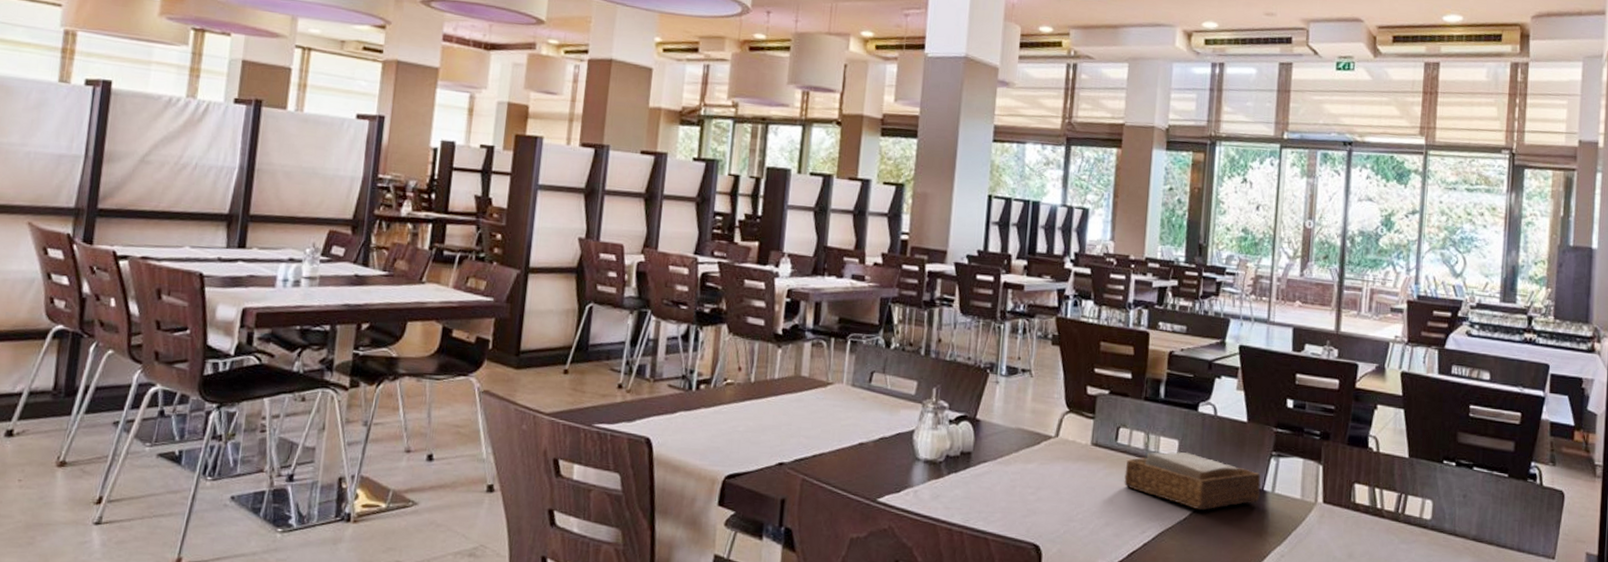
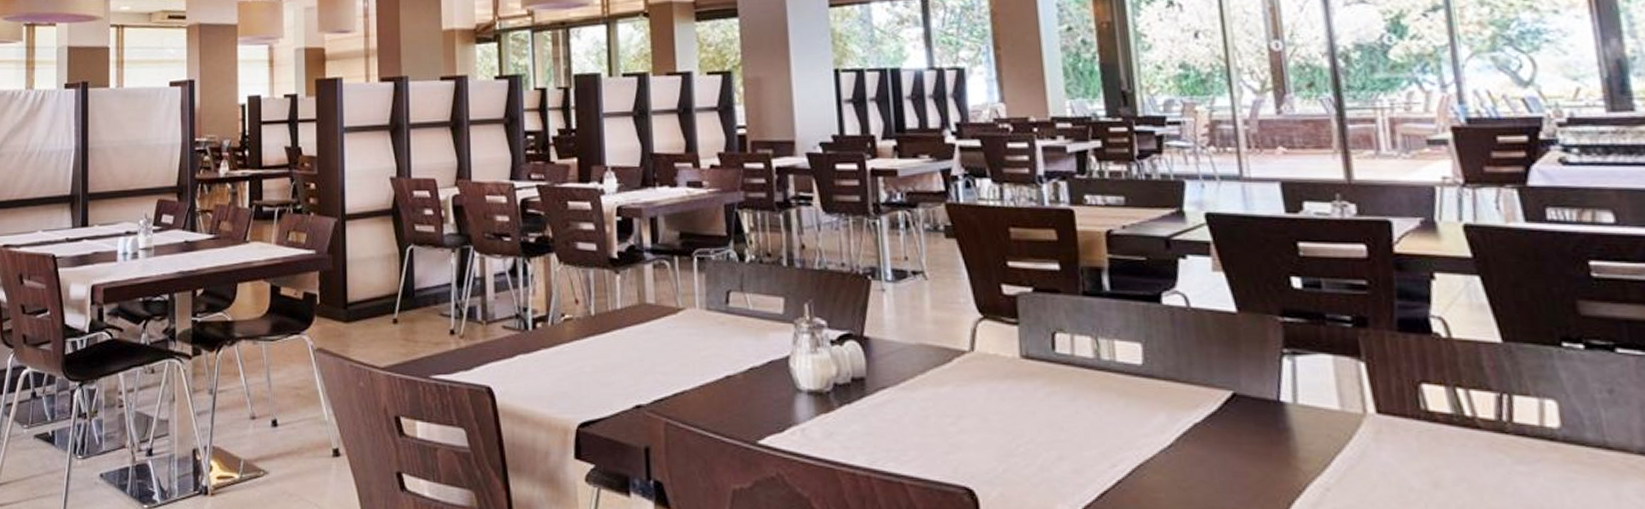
napkin holder: present [1124,452,1261,511] -> none [1072,357,1276,433]

